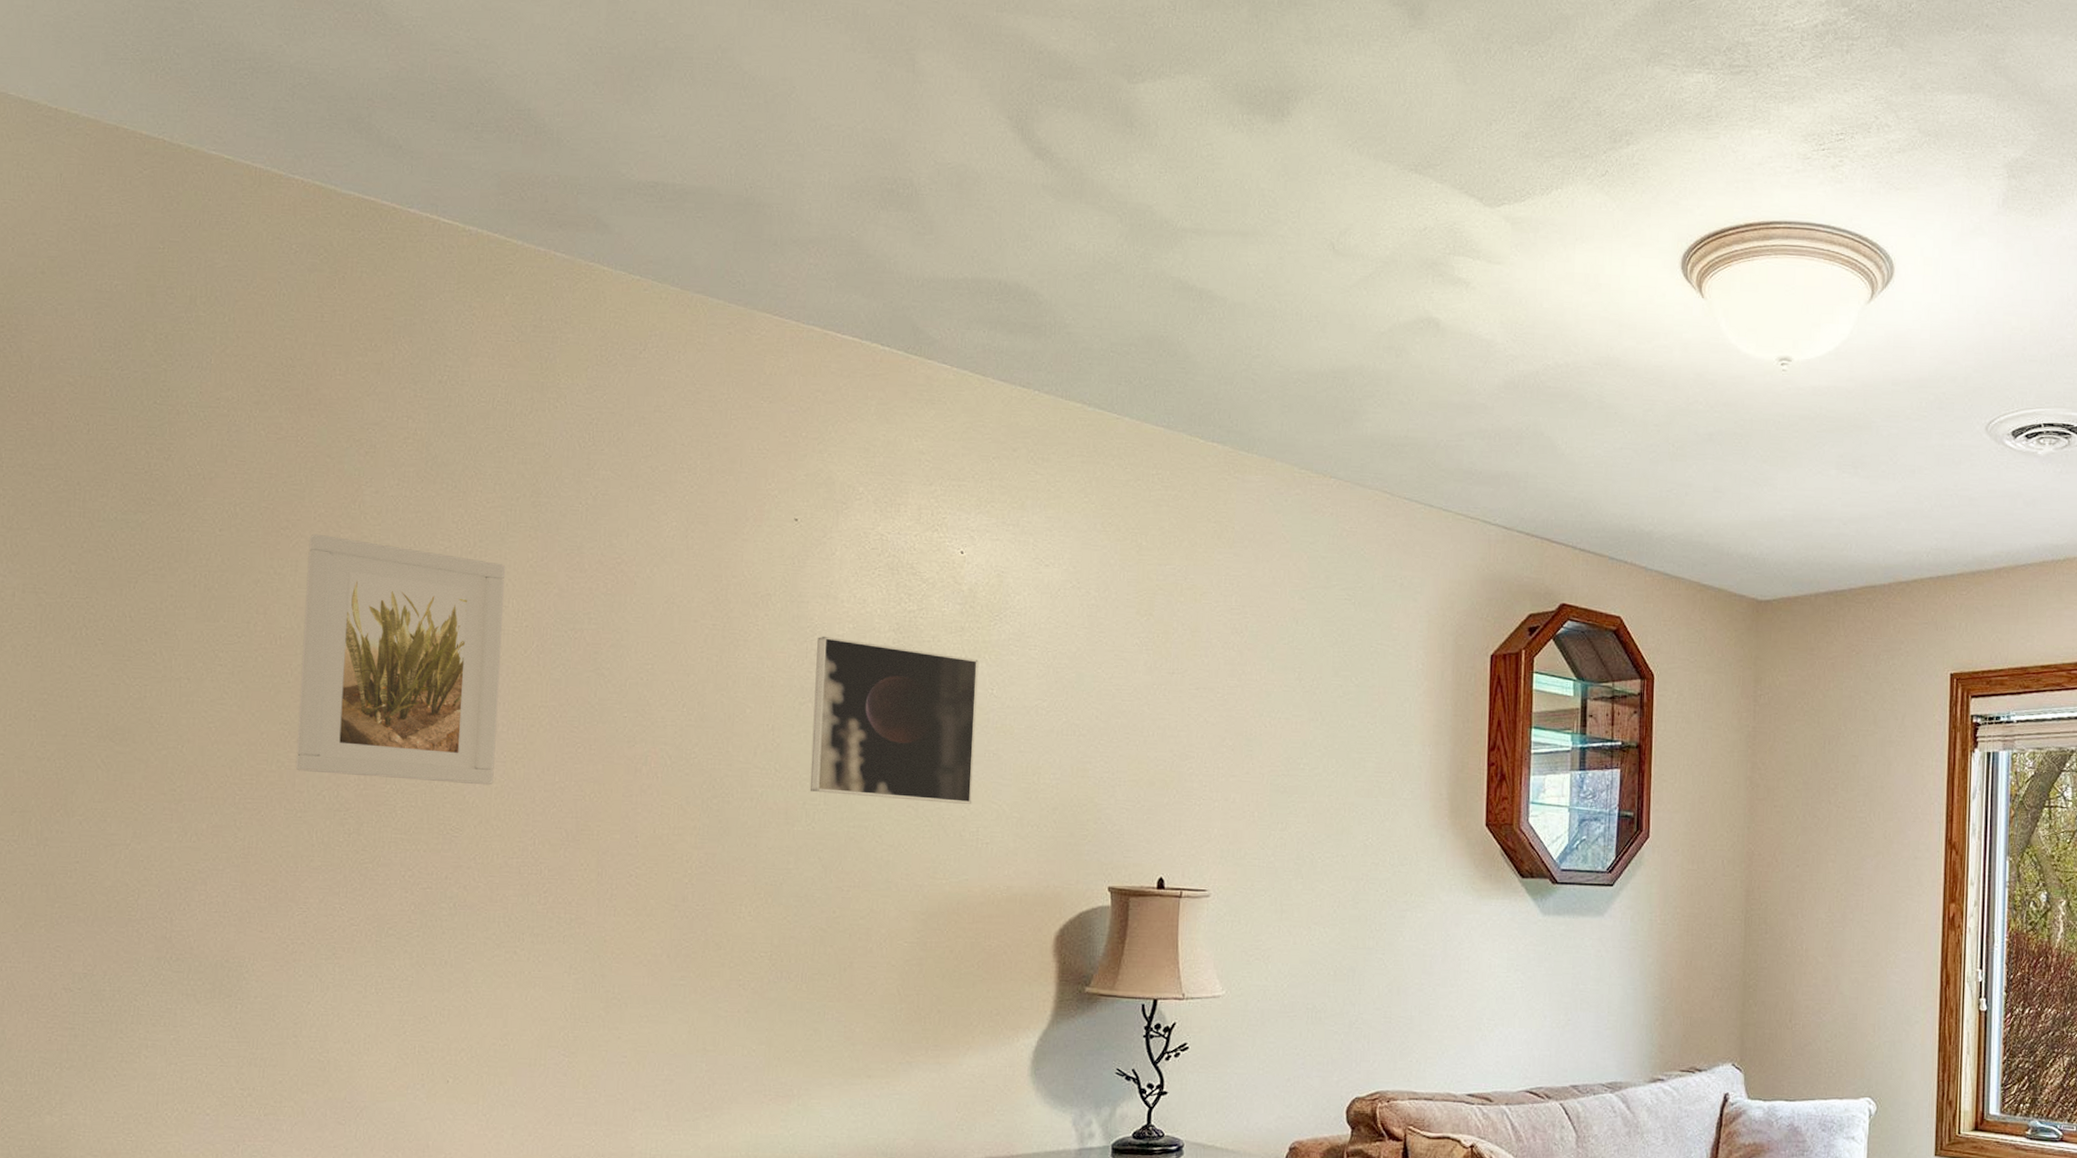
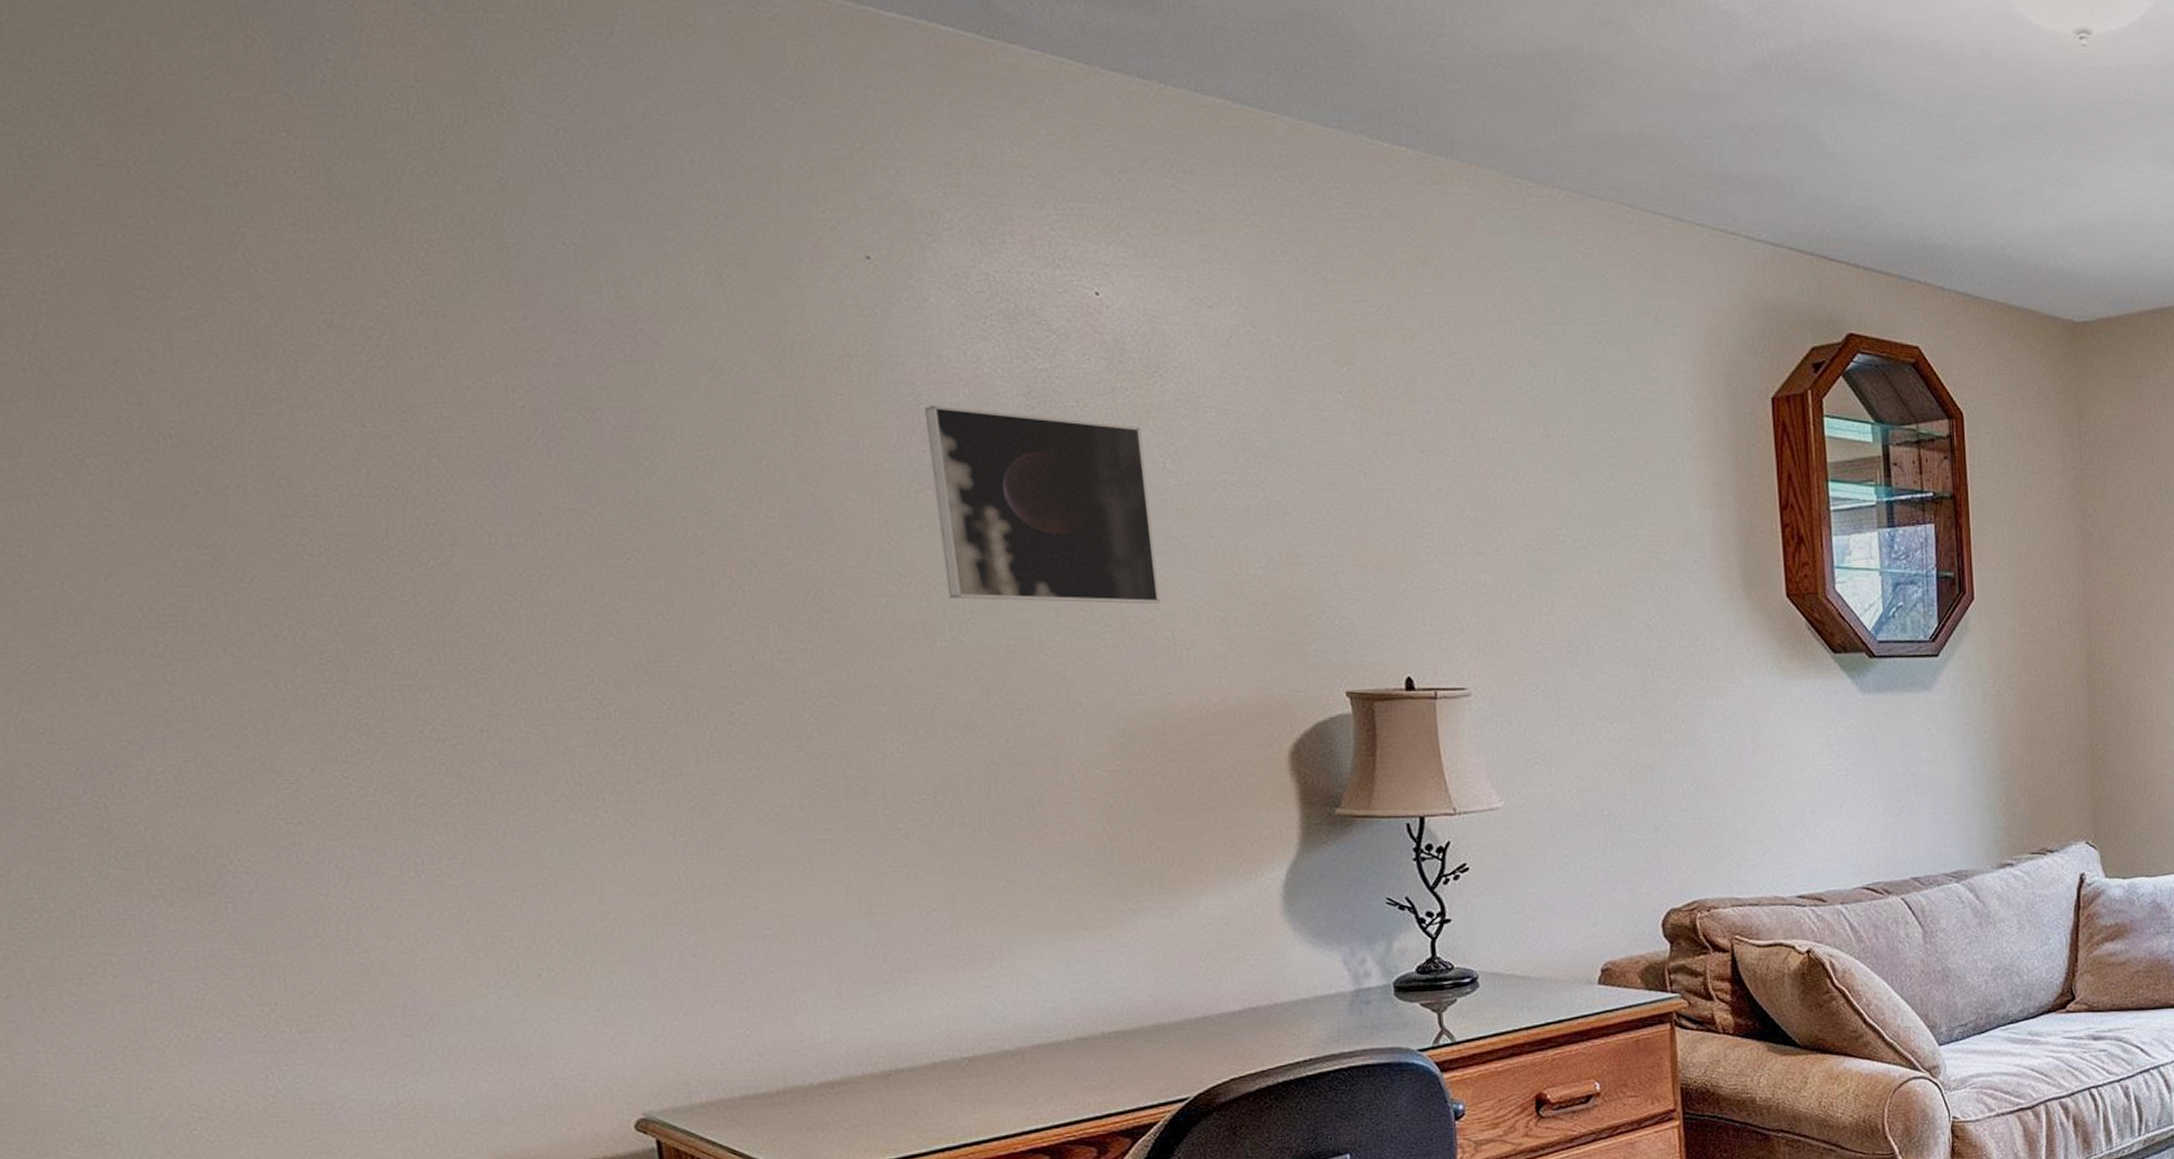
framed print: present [295,533,506,785] -> none [179,294,520,613]

